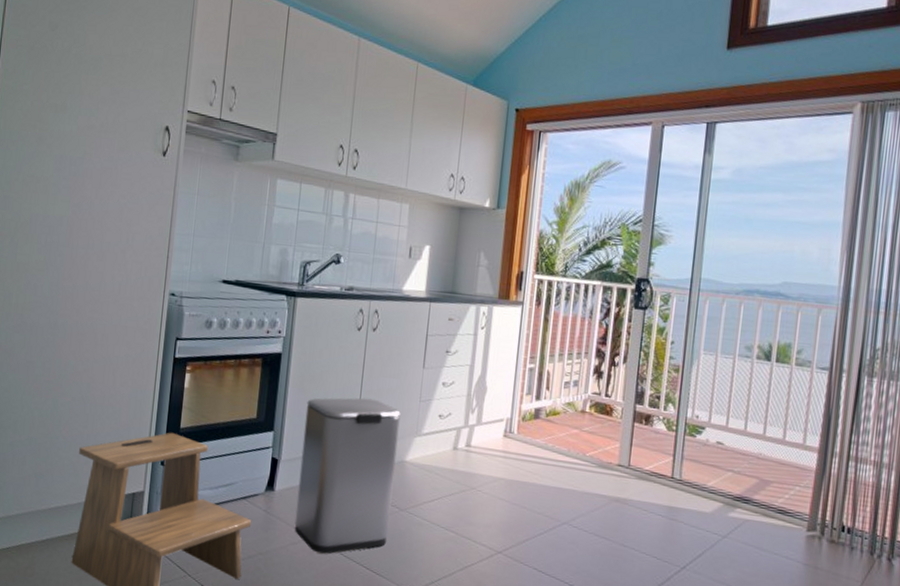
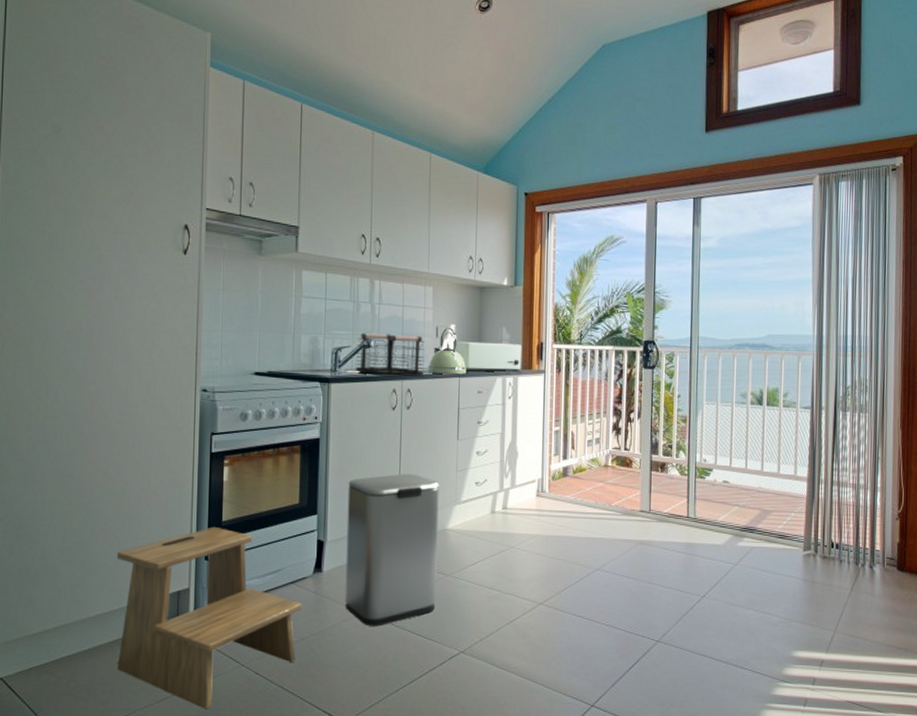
dish rack: none [322,248,396,298] -> present [355,333,425,377]
kettle: none [396,247,439,300] -> present [426,327,467,375]
toaster: none [427,263,500,301] -> present [455,341,521,372]

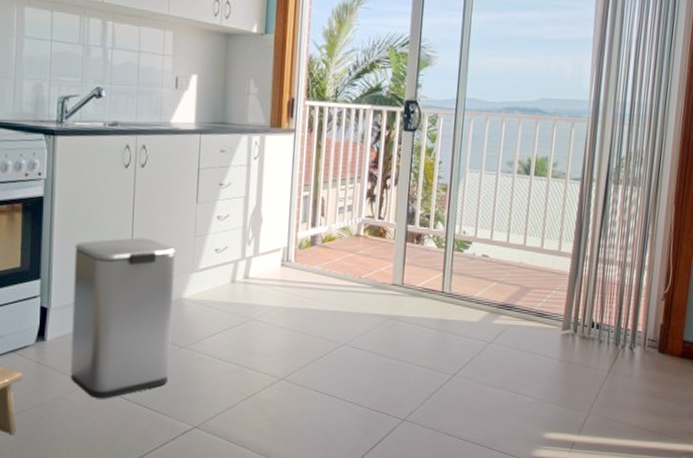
dish rack: present [355,333,425,377] -> none [84,81,162,132]
kettle: present [426,327,467,375] -> none [164,77,209,132]
toaster: present [455,341,521,372] -> none [196,93,270,130]

